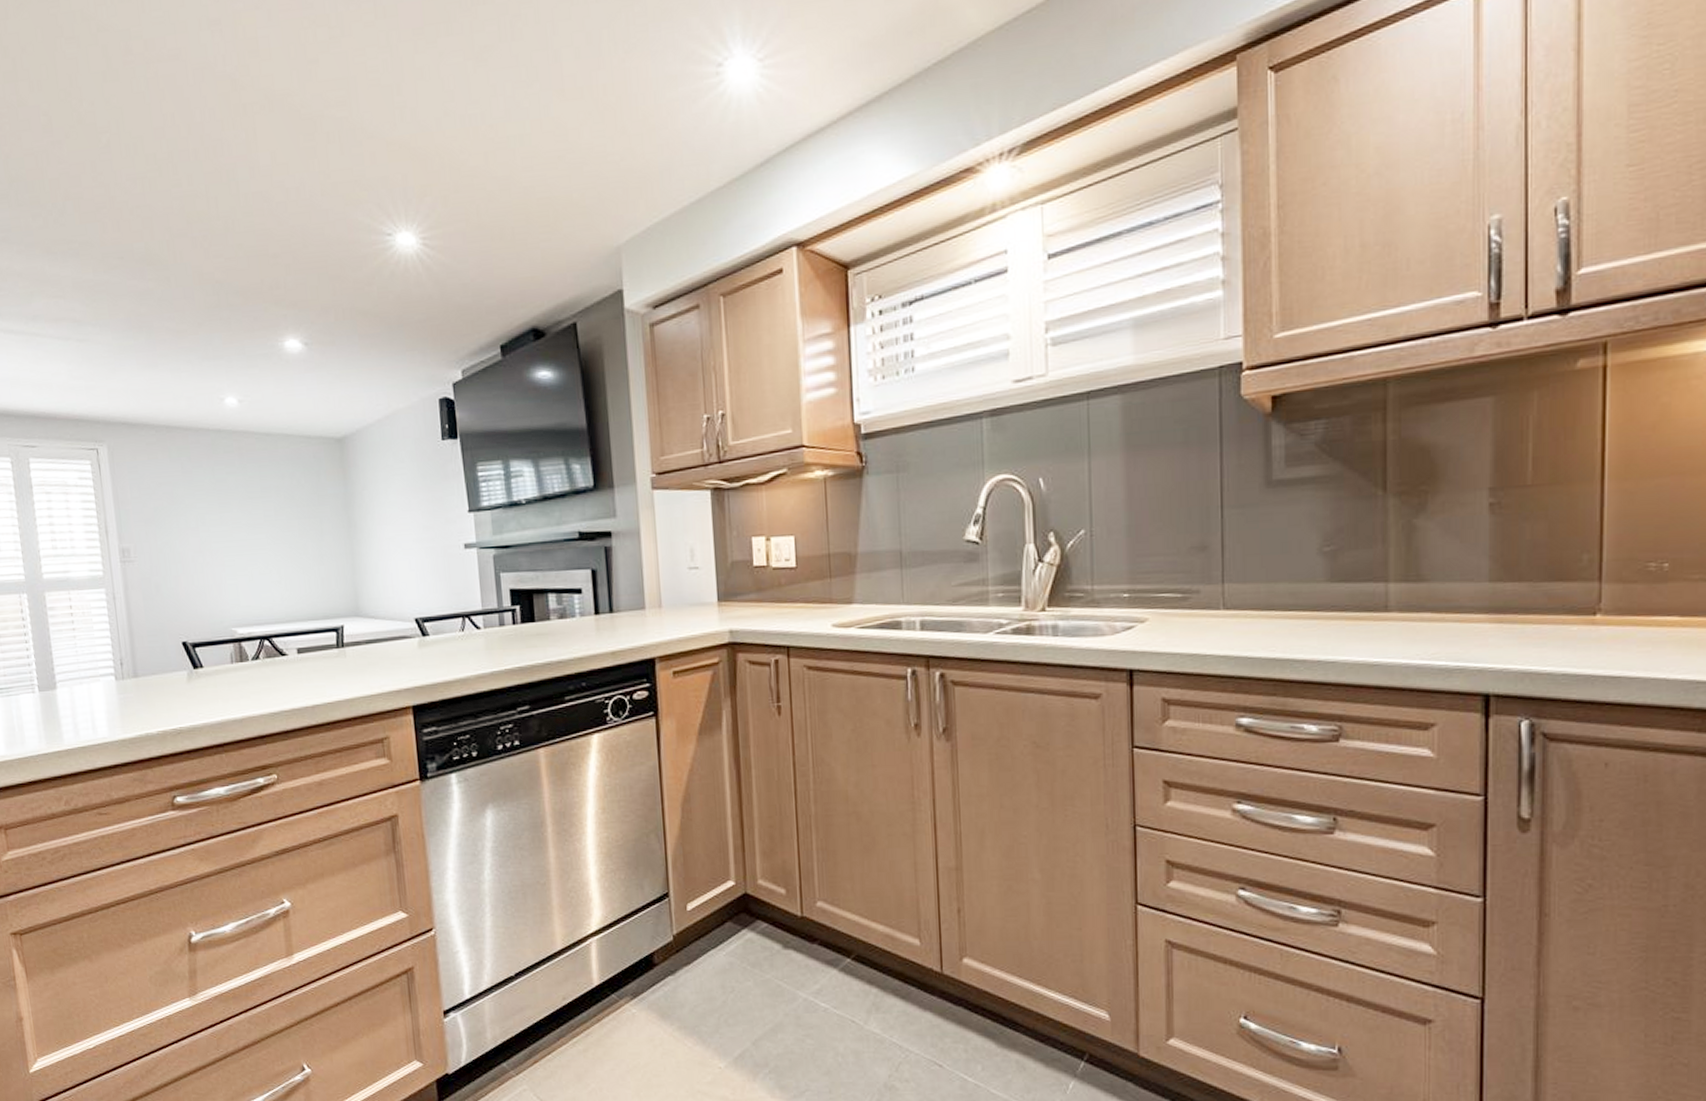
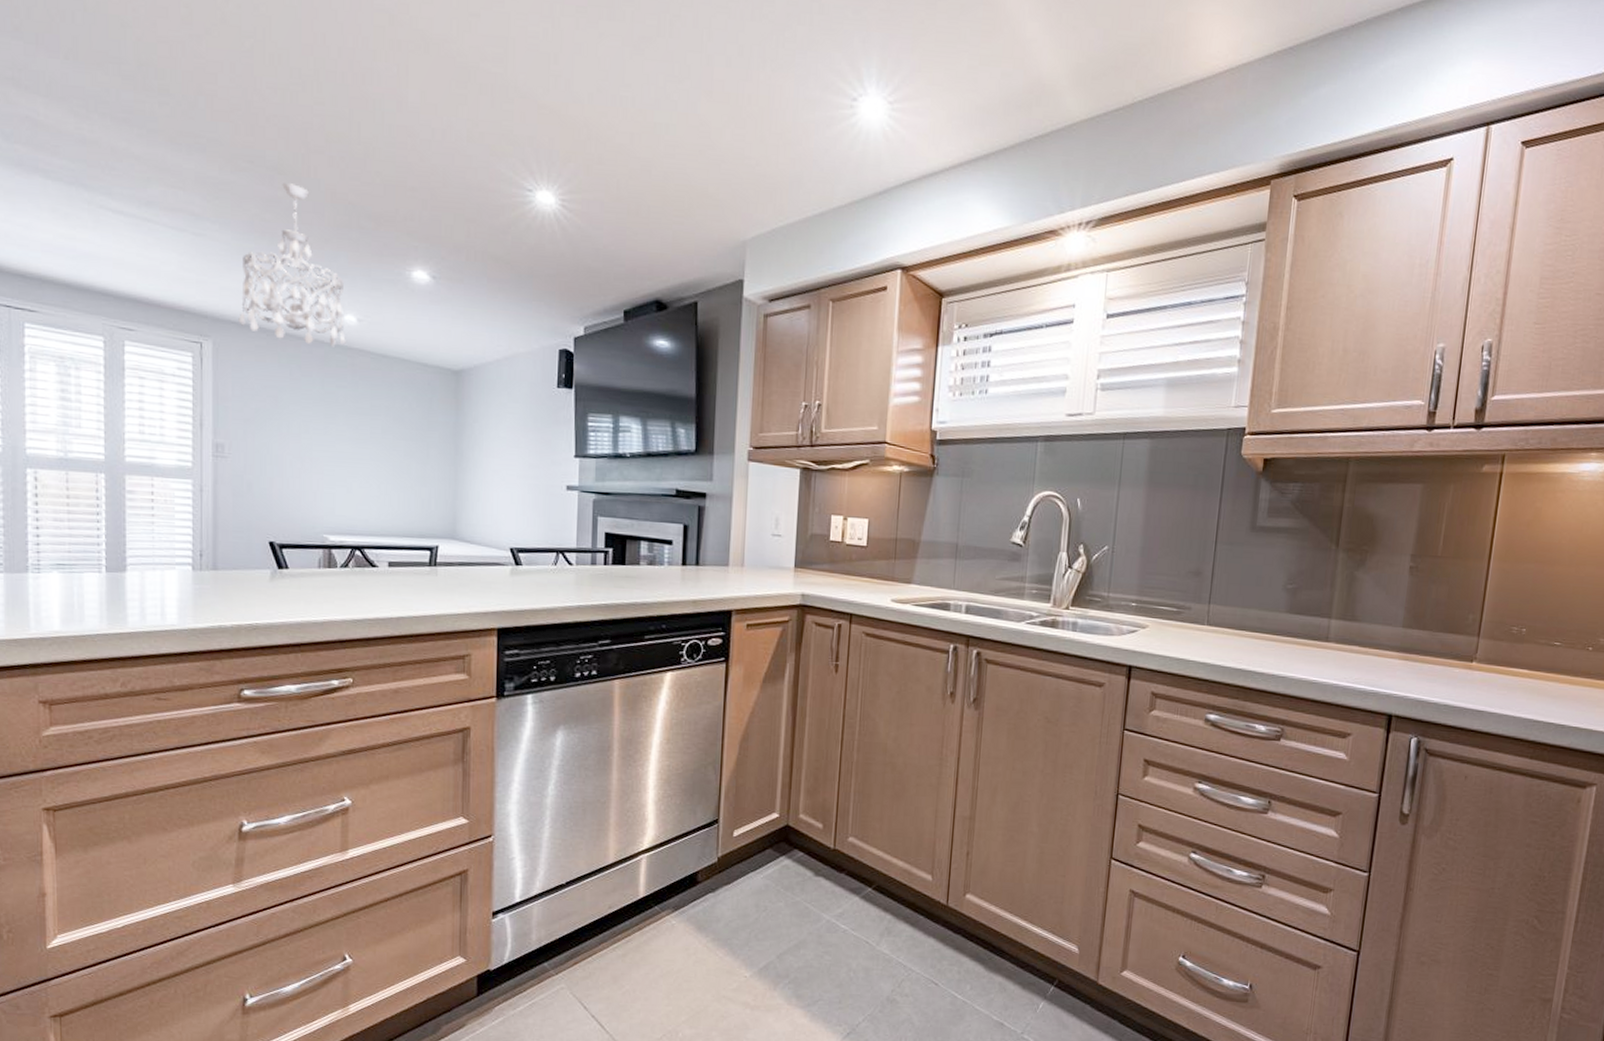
chandelier: none [124,271,230,434] -> present [238,182,346,347]

